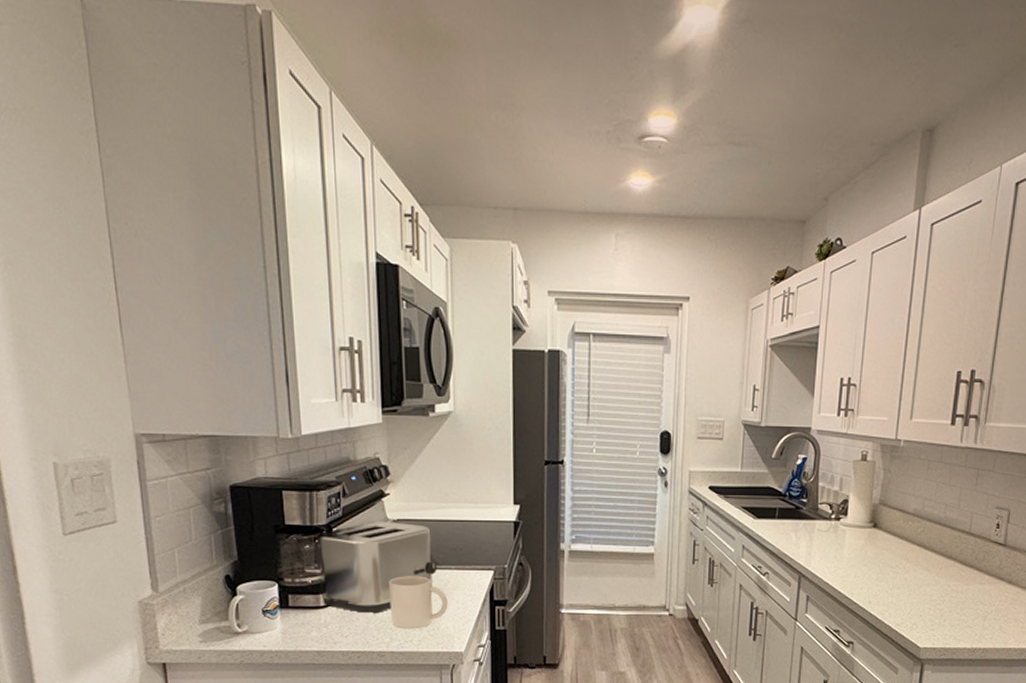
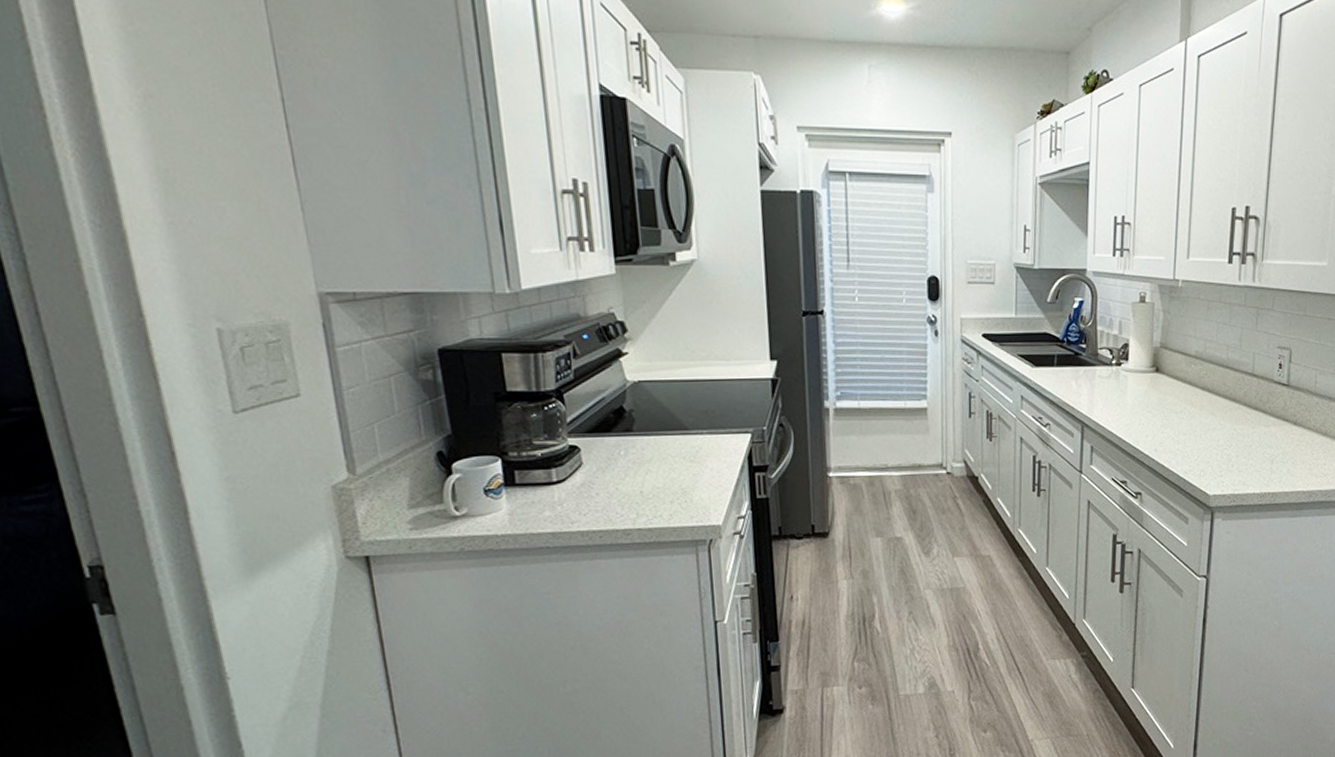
toaster: present [317,522,438,614] -> none [545,384,688,488]
mug: present [388,576,448,629] -> none [631,443,702,503]

